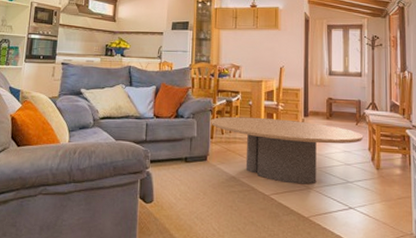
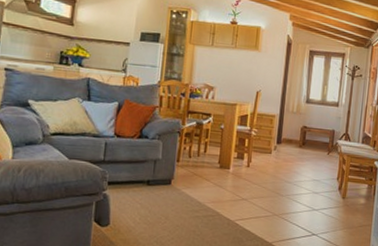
coffee table: present [211,116,364,185] -> none [178,139,334,211]

